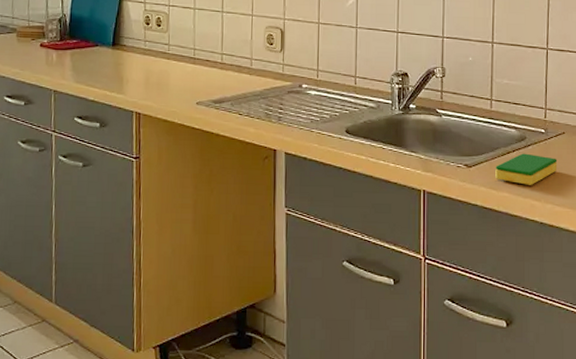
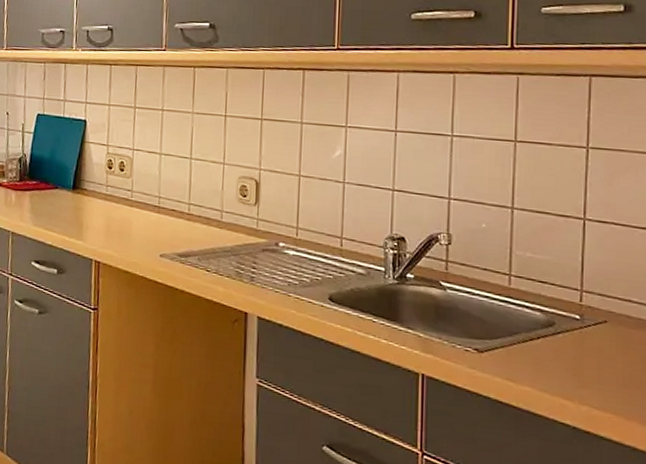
dish sponge: present [495,153,558,185] -> none [514,341,597,381]

